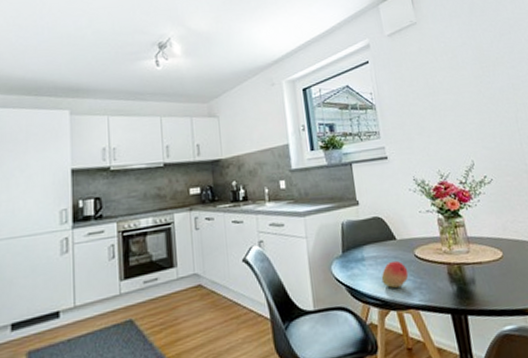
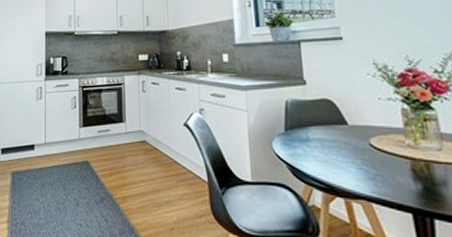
fruit: present [381,260,409,288] -> none [327,146,361,174]

